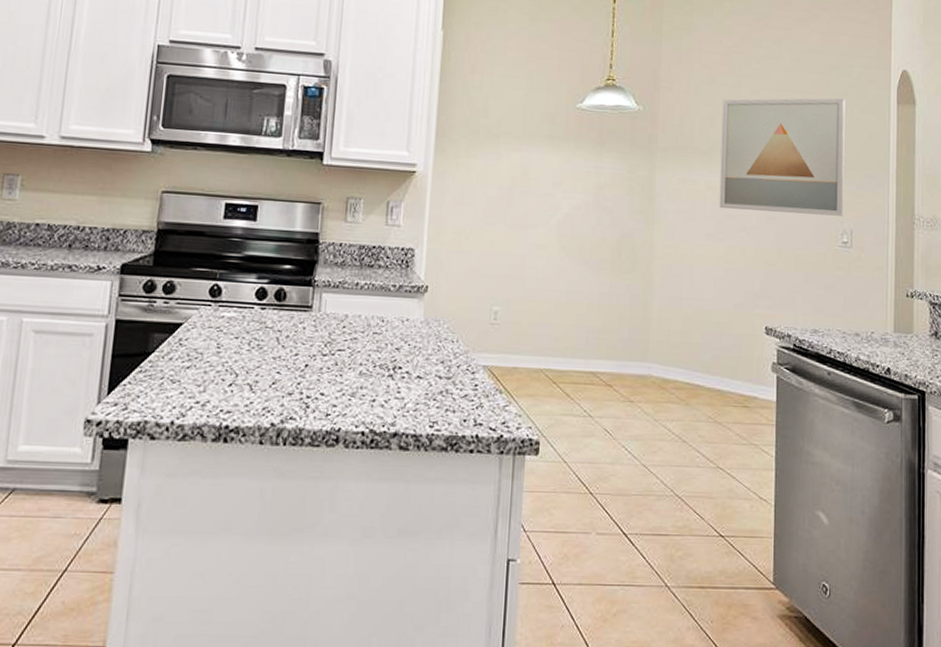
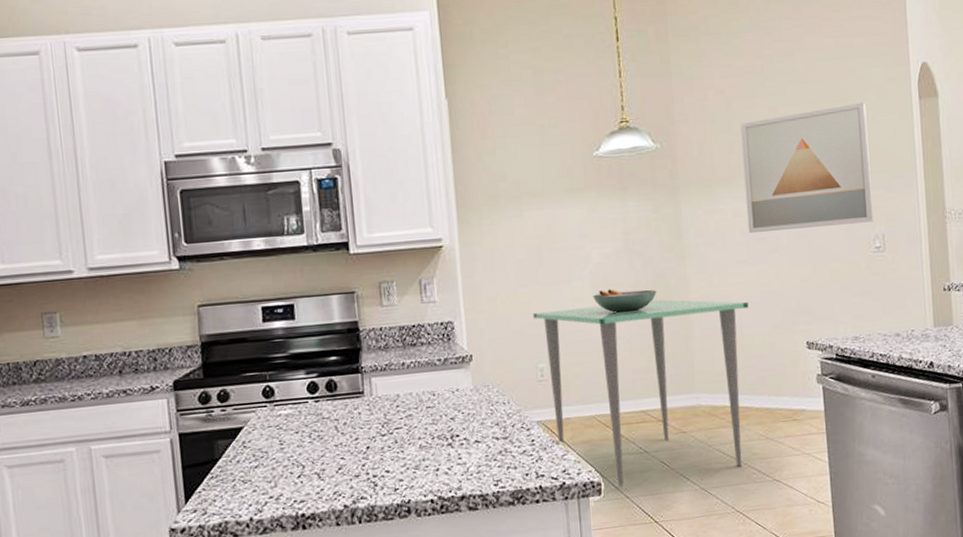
dining table: none [495,253,711,450] -> present [532,299,749,487]
fruit bowl: none [557,241,622,268] -> present [593,289,657,313]

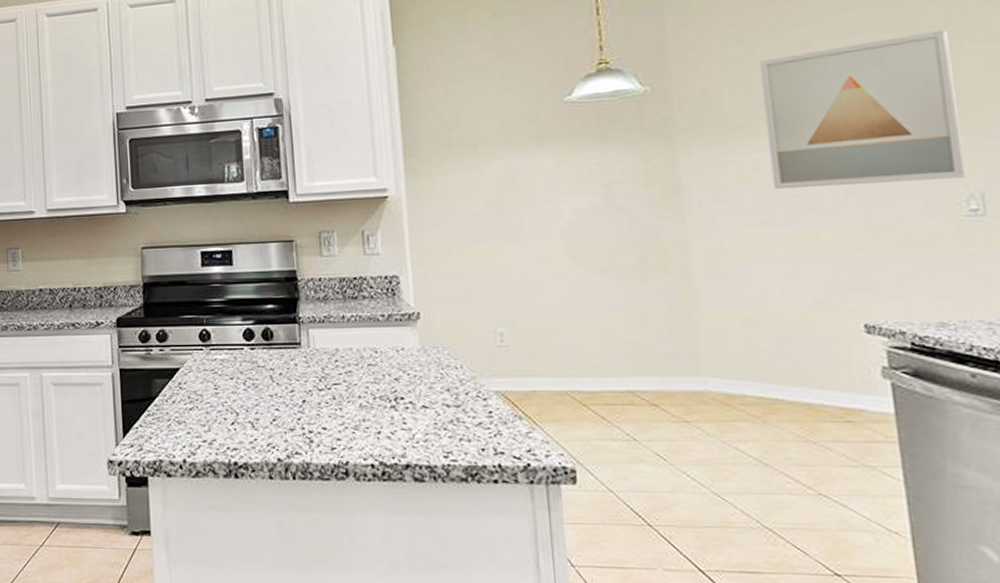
dining table: present [532,299,749,487] -> none [490,263,776,478]
fruit bowl: present [593,289,657,313] -> none [564,248,648,276]

